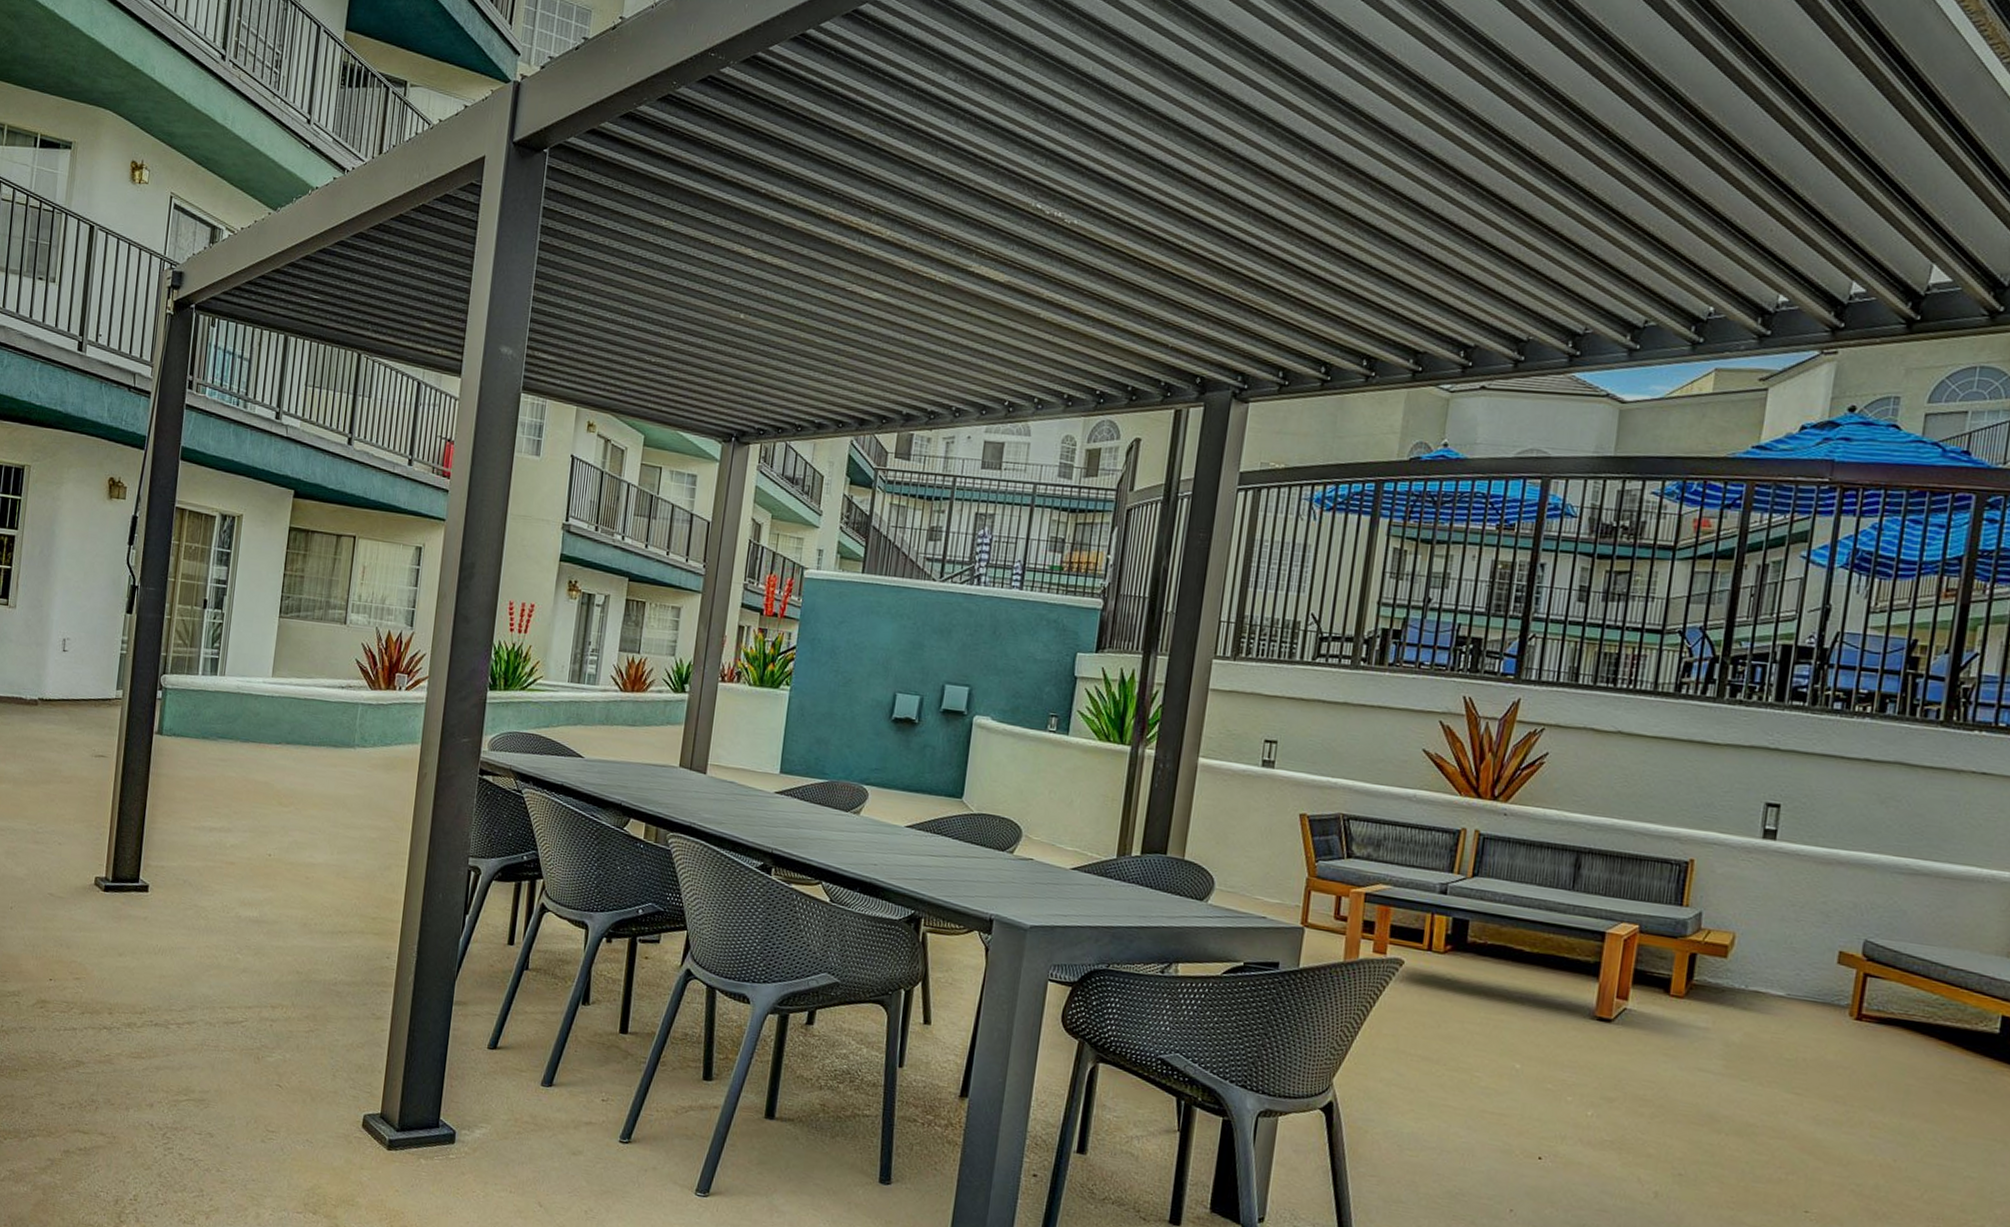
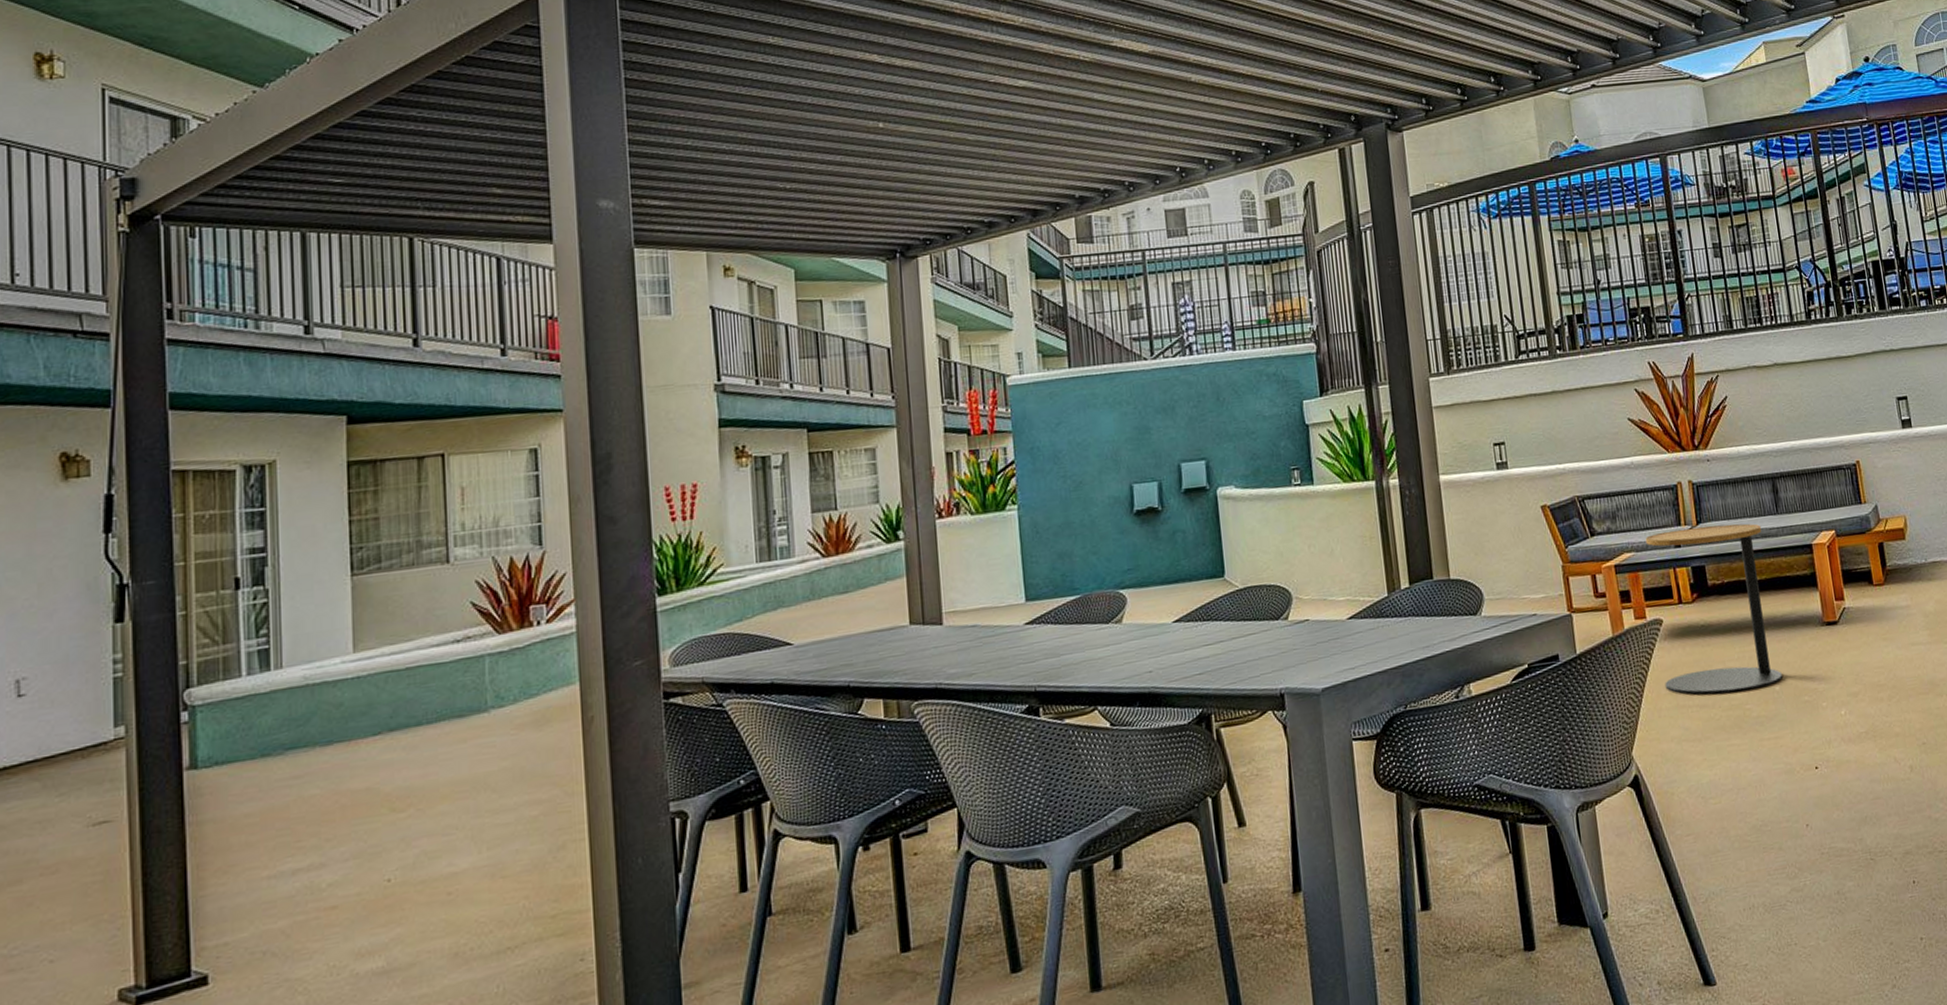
side table: none [1388,873,1549,1062] -> present [1645,523,1783,695]

